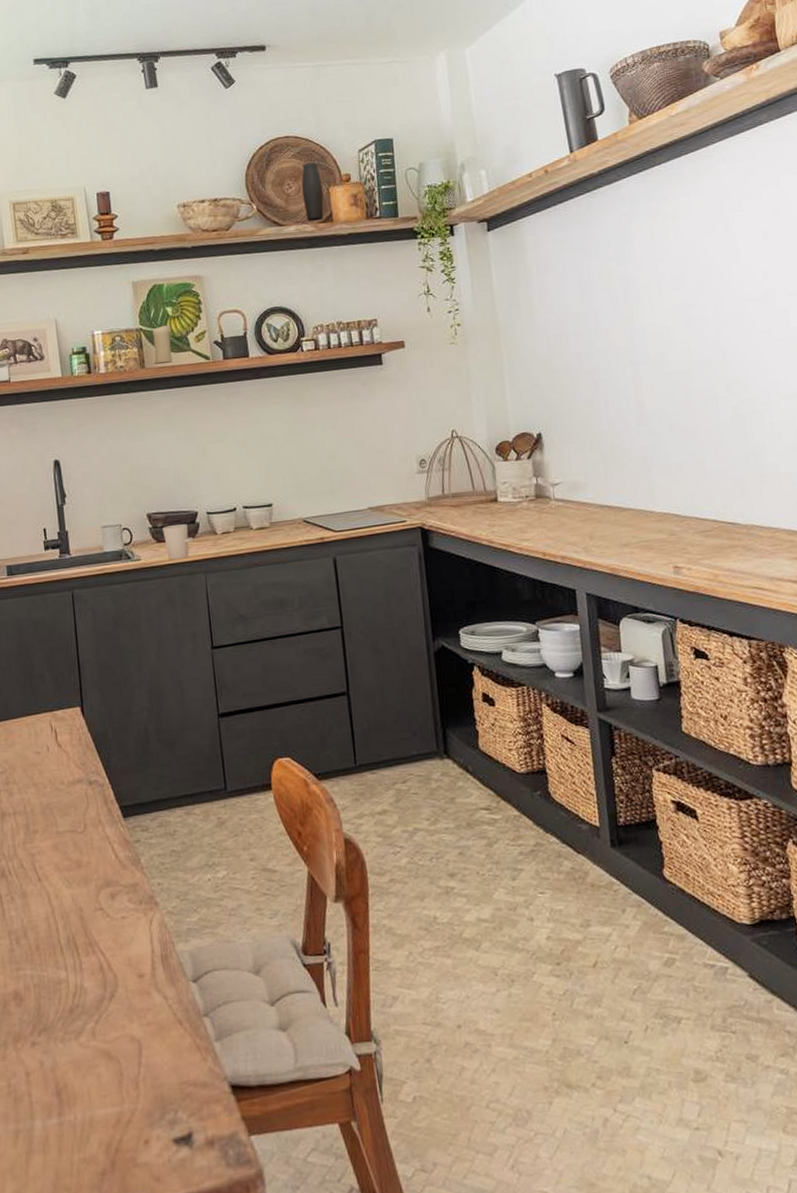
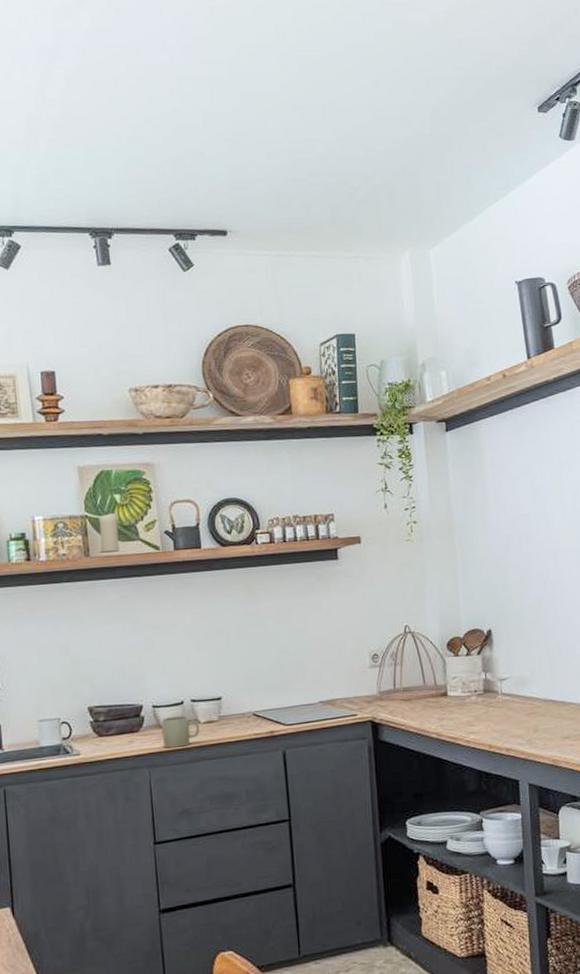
cup: present [163,524,194,561] -> none [105,718,138,755]
mug: none [215,522,252,554] -> present [161,716,200,748]
vase: present [301,162,324,222] -> none [260,353,283,413]

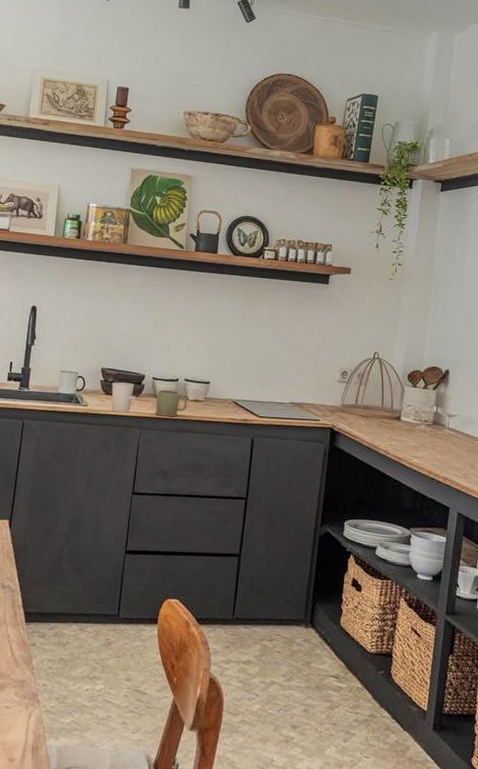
candle: present [99,512,120,553] -> none [135,209,156,244]
cup: none [105,718,138,755] -> present [111,382,137,413]

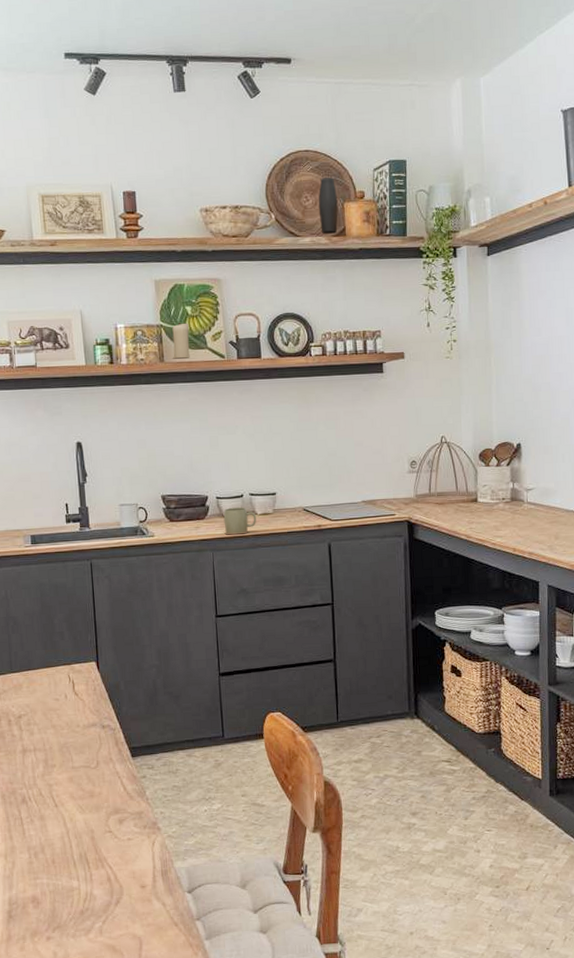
cup: present [111,382,137,413] -> none [176,506,203,538]
candle: none [135,209,156,244] -> present [172,322,190,359]
vase: none [291,100,311,151] -> present [318,178,338,234]

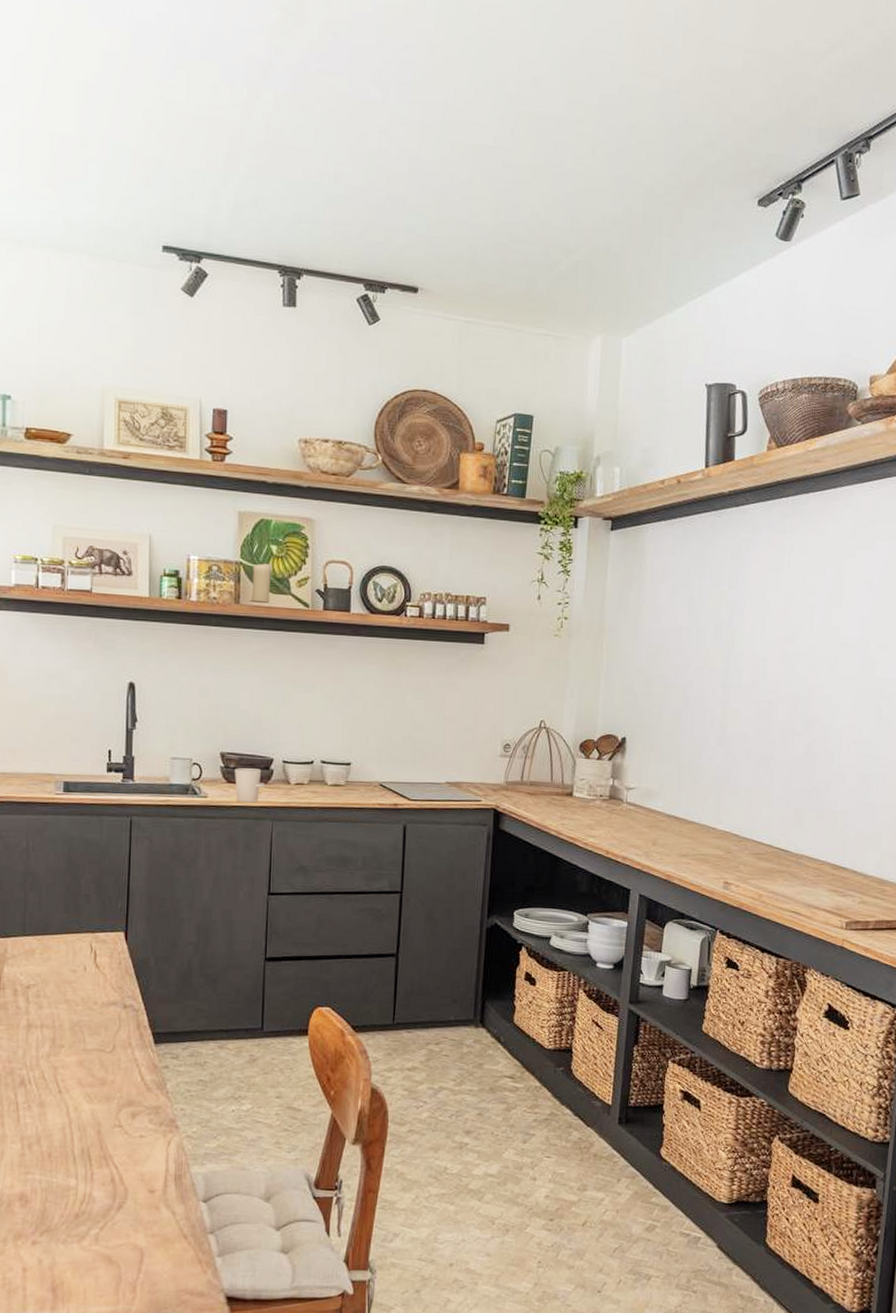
cup: none [176,506,203,538] -> present [235,768,265,804]
mug: present [223,507,256,535] -> none [288,774,326,805]
vase: present [318,178,338,234] -> none [431,423,454,486]

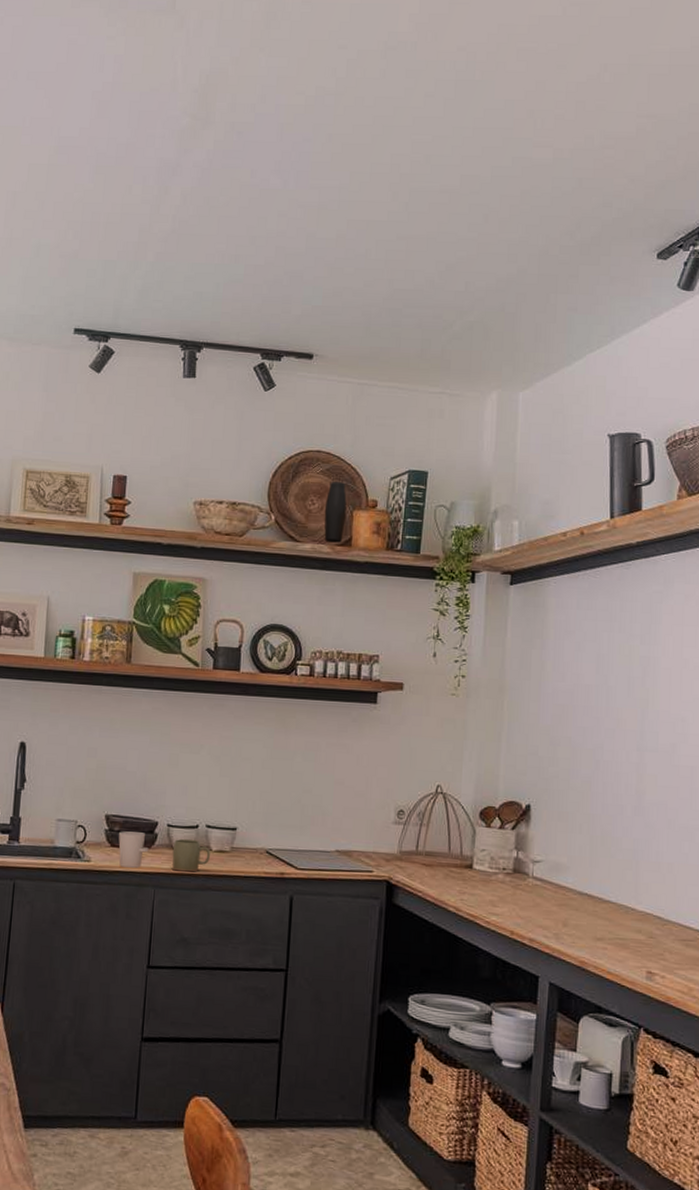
candle: present [249,561,273,603] -> none [140,621,164,662]
mug: none [288,774,326,805] -> present [171,839,210,872]
vase: none [431,423,454,486] -> present [324,482,347,543]

